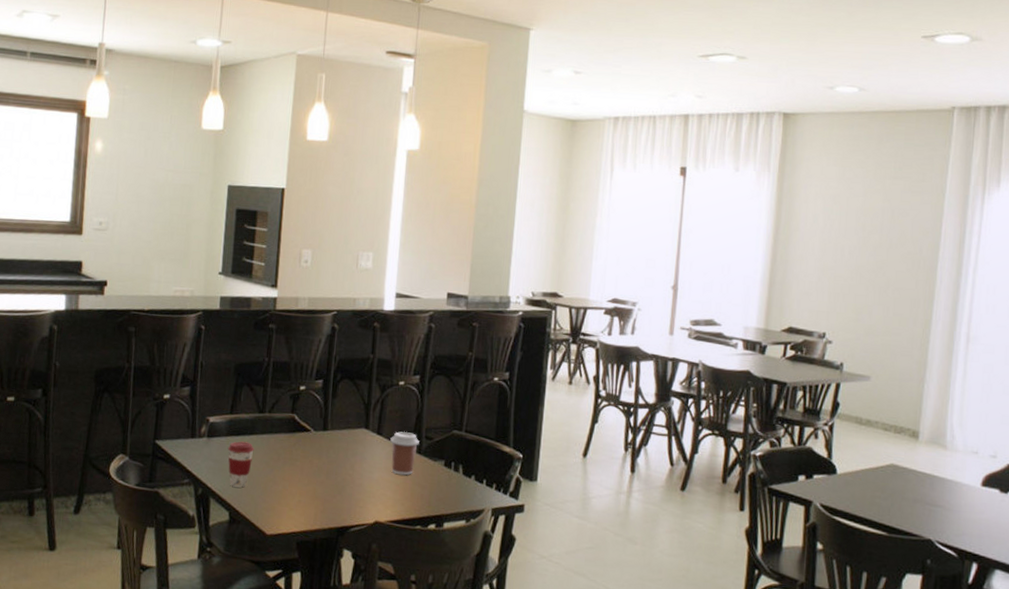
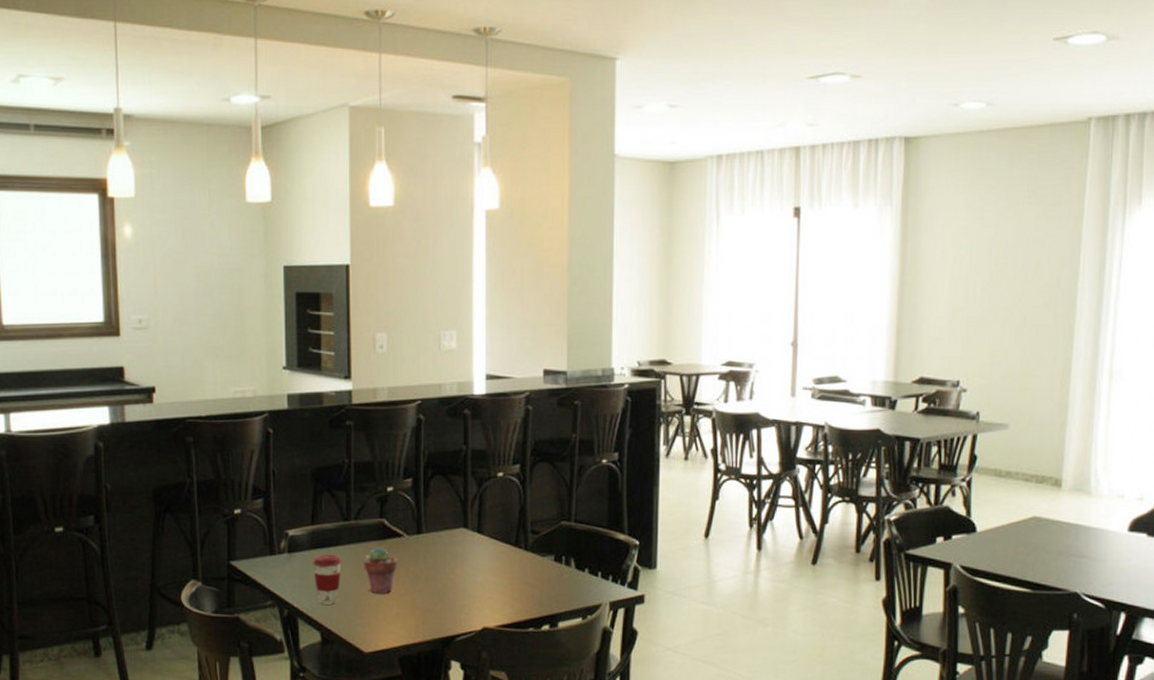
potted succulent: none [273,439,304,482] -> present [364,547,398,594]
coffee cup: present [390,431,419,476] -> none [493,528,525,575]

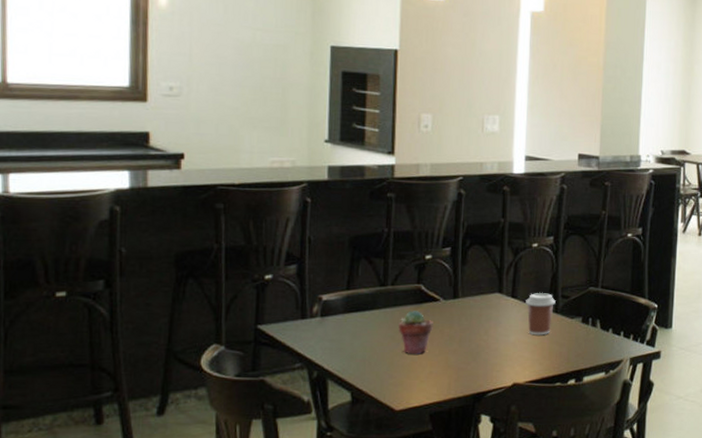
coffee cup: present [312,554,342,605] -> none [345,317,377,366]
coffee cup: none [493,528,525,575] -> present [526,293,556,336]

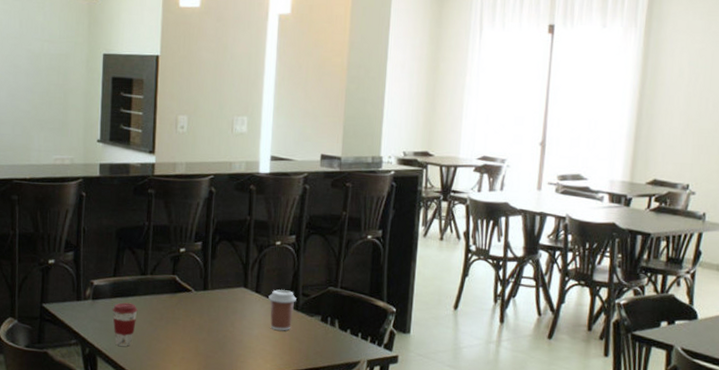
coffee cup: none [345,317,377,366] -> present [112,302,138,347]
potted succulent: present [398,311,433,354] -> none [156,299,186,340]

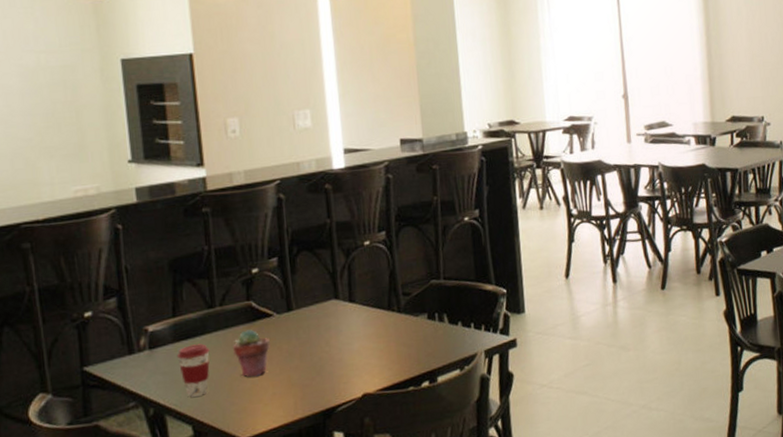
potted succulent: none [156,299,186,340] -> present [233,329,270,377]
coffee cup: present [268,289,297,331] -> none [365,292,397,339]

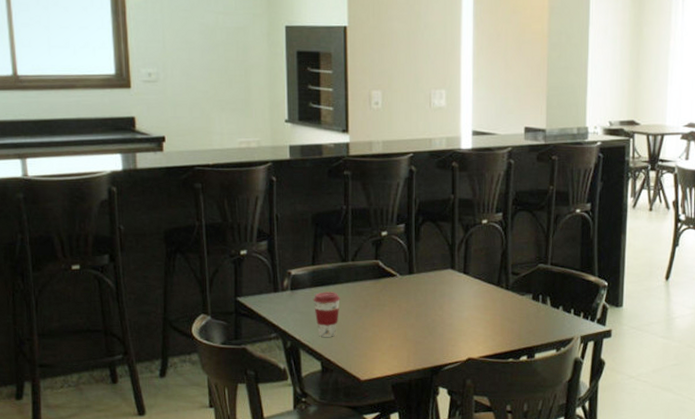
potted succulent: present [233,329,270,377] -> none [360,286,391,328]

